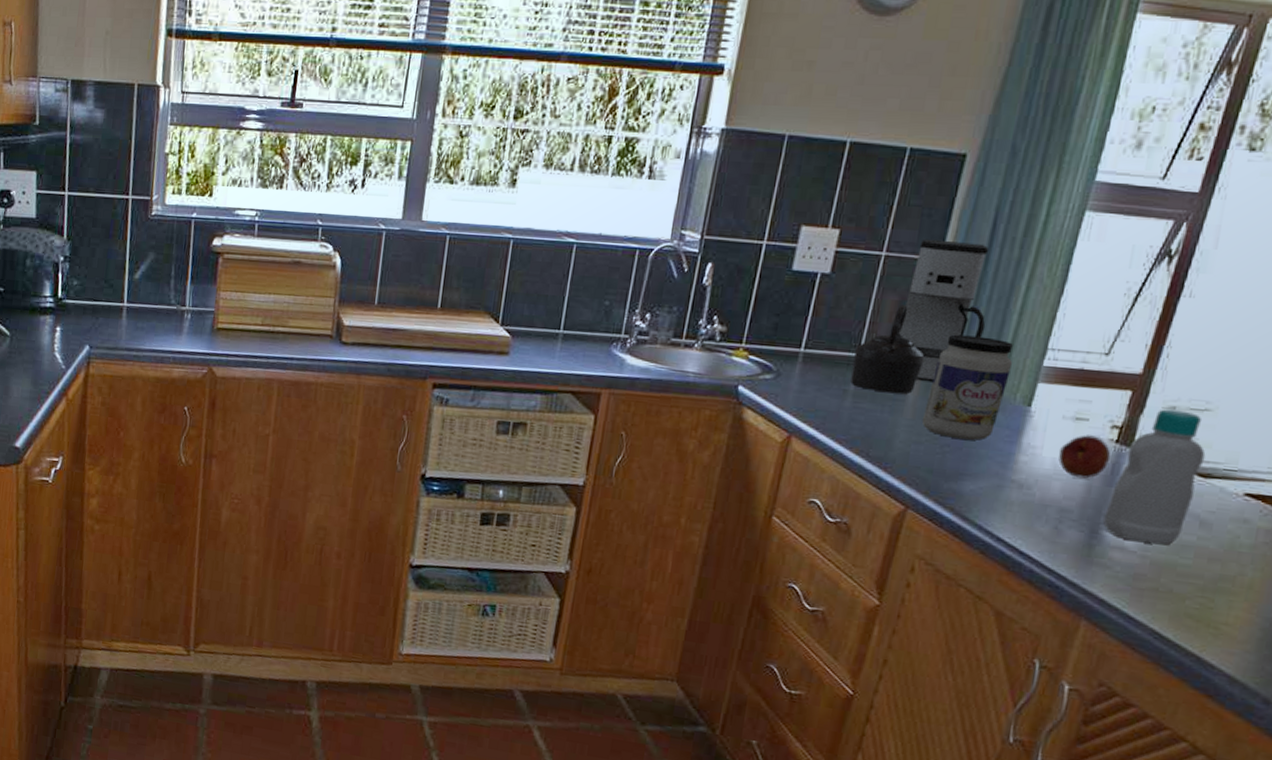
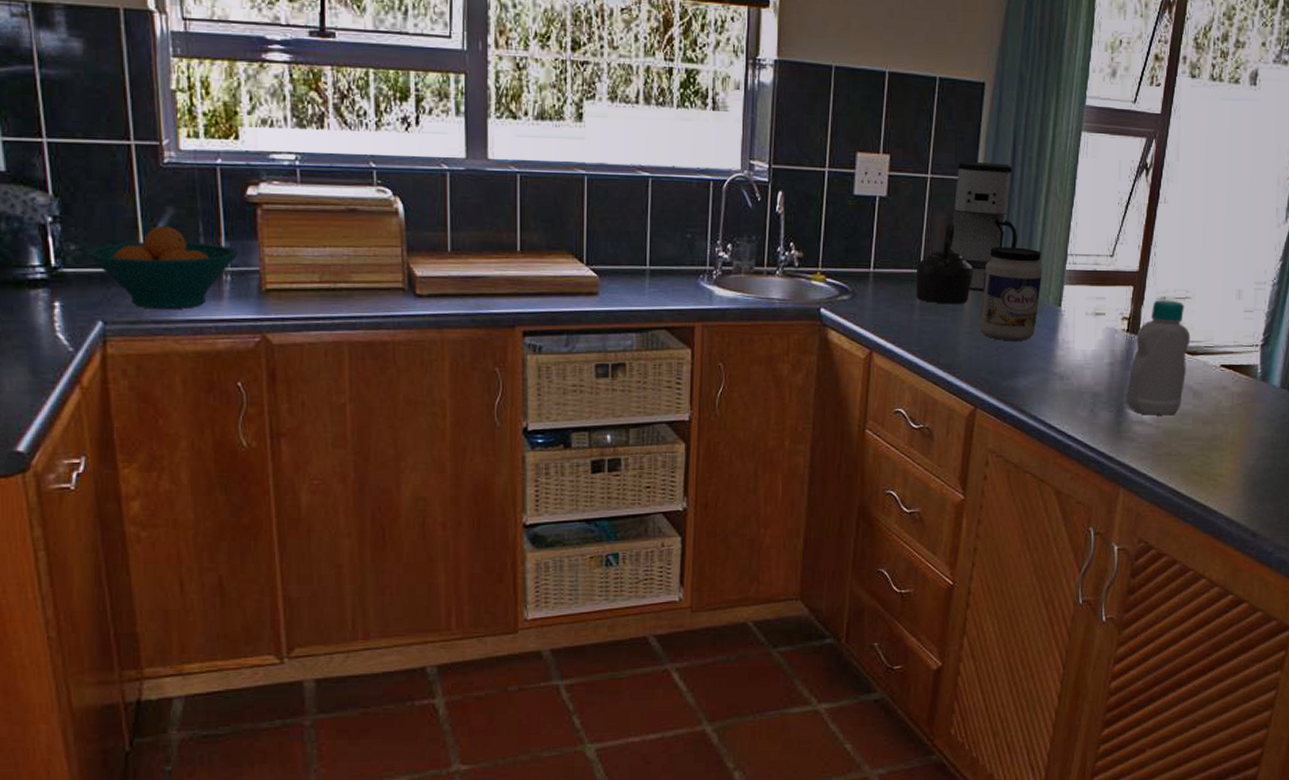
fruit bowl: none [84,268,199,340] -> present [86,225,238,310]
fruit: present [1058,435,1111,479] -> none [1087,327,1125,365]

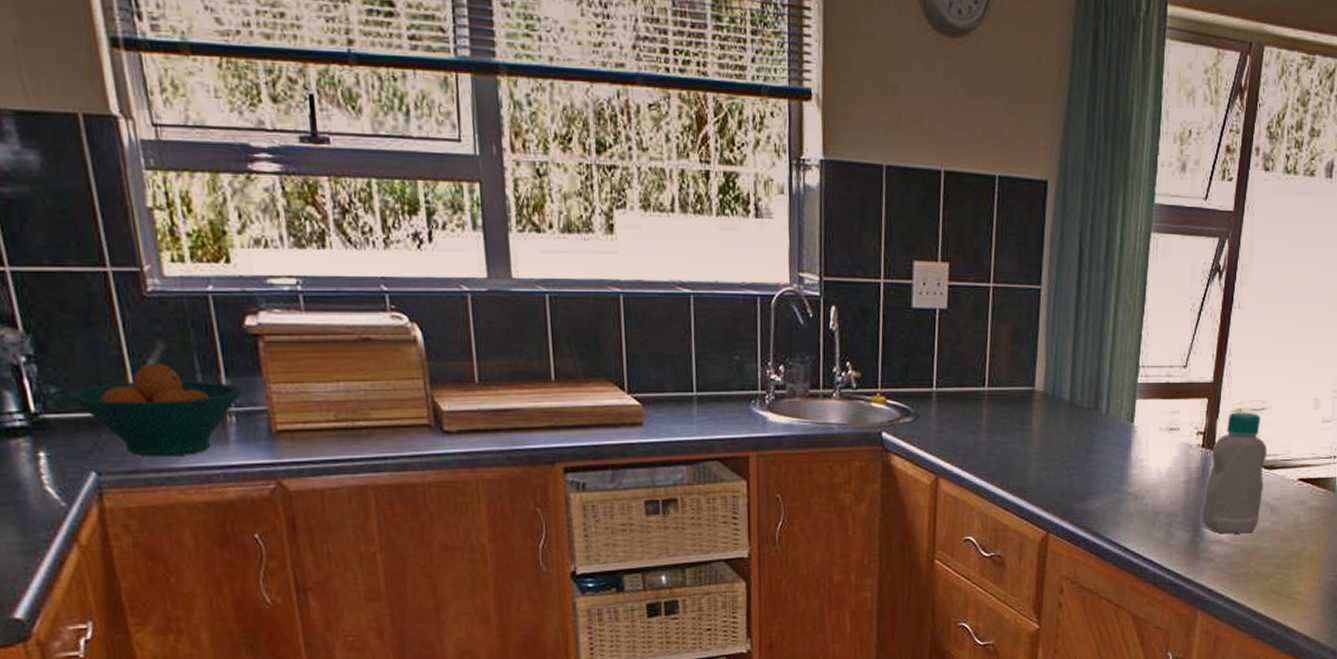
kettle: present [916,222,974,305] -> none [981,335,1042,424]
coffee maker: present [949,161,1018,290] -> none [1016,267,1087,408]
jar: present [978,246,1043,342] -> none [1048,360,1114,461]

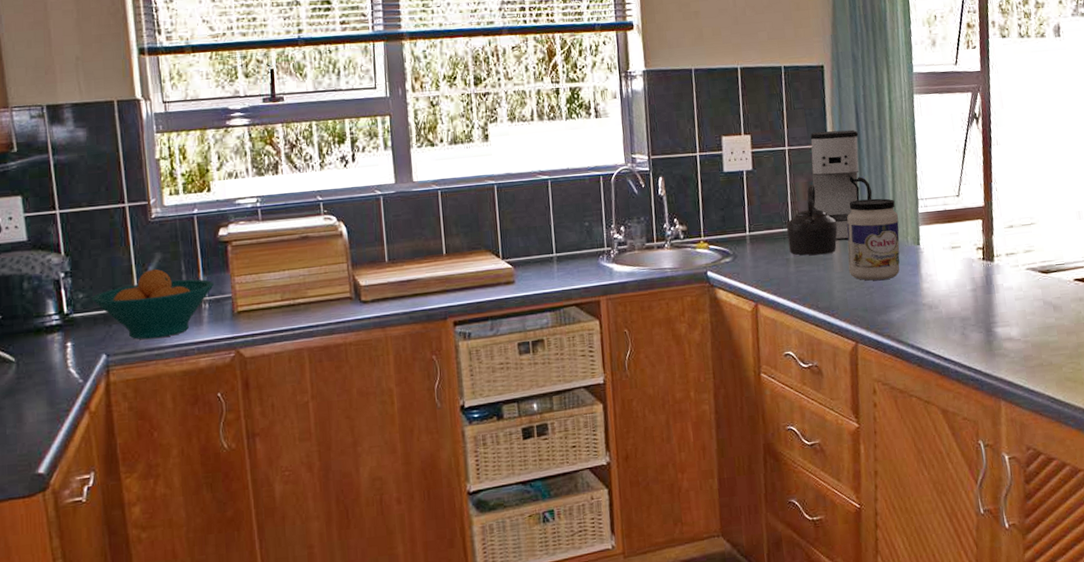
kettle: none [981,335,1042,424] -> present [786,185,838,256]
coffee maker: none [1016,267,1087,408] -> present [810,129,873,240]
jar: none [1048,360,1114,461] -> present [846,198,900,281]
bottle: present [1202,412,1267,534] -> none [991,227,1044,332]

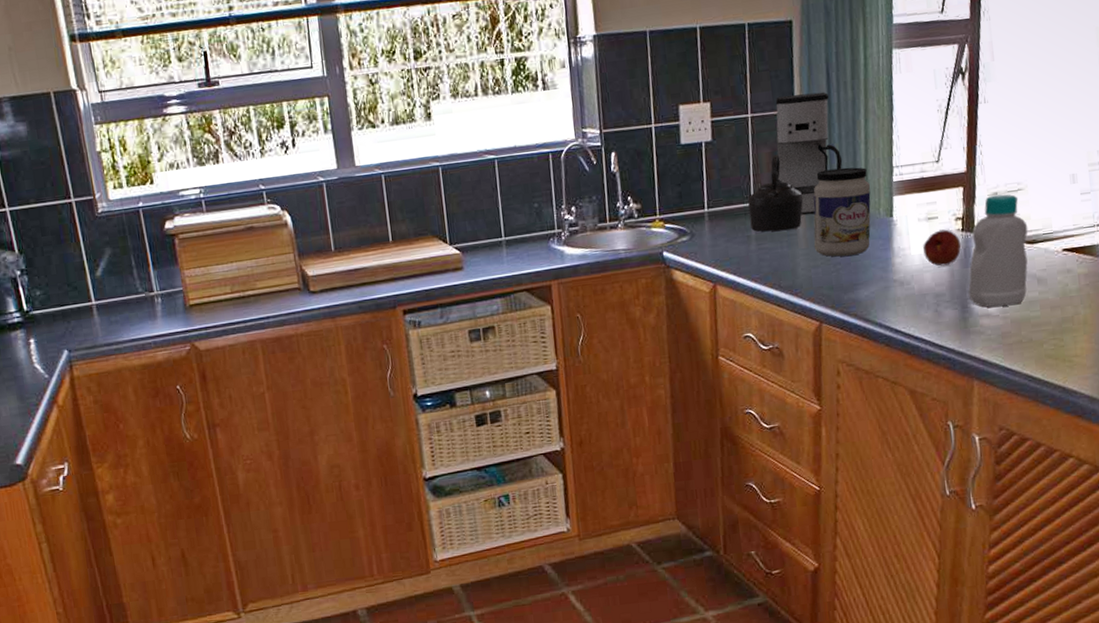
fruit bowl: present [91,268,214,340] -> none [48,264,165,335]
fruit: none [948,258,983,292] -> present [923,229,962,267]
bottle: none [991,227,1044,332] -> present [968,194,1028,308]

